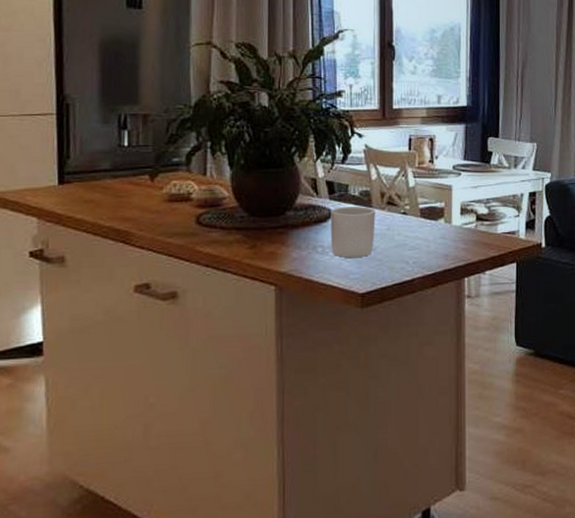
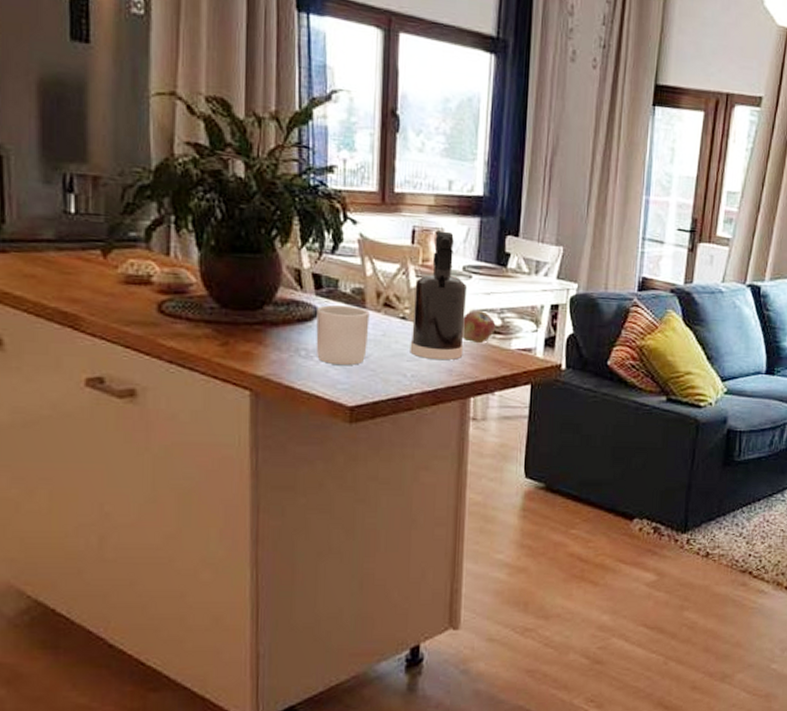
spray bottle: none [411,137,458,247] -> present [410,231,468,361]
fruit: none [454,201,483,231] -> present [461,309,496,344]

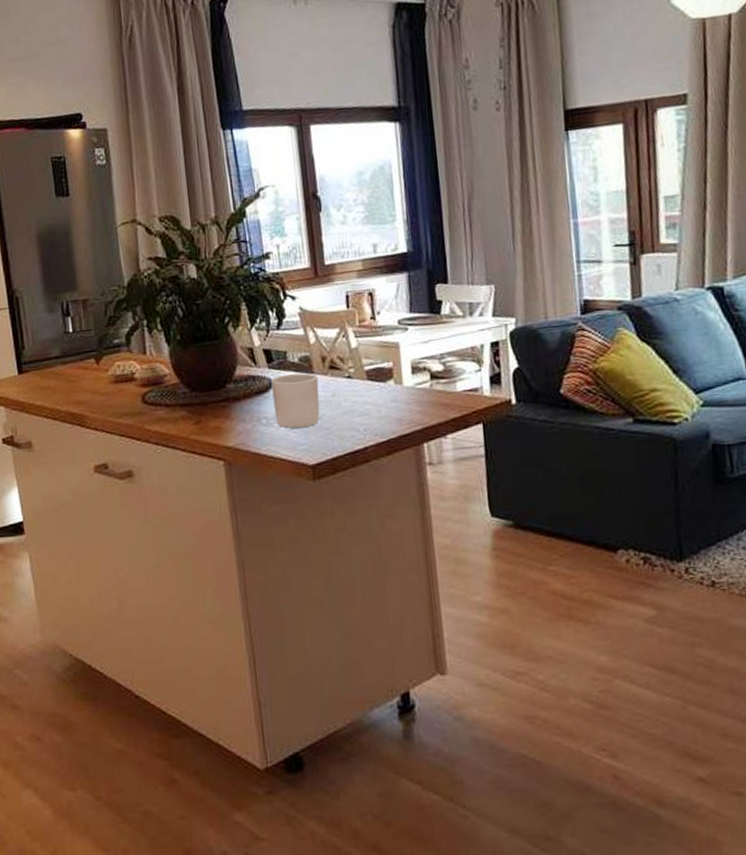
spray bottle: present [410,231,468,361] -> none [355,290,411,412]
fruit: present [461,309,496,344] -> none [405,358,439,391]

